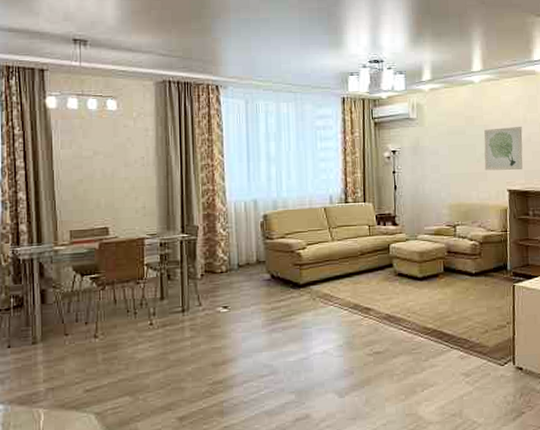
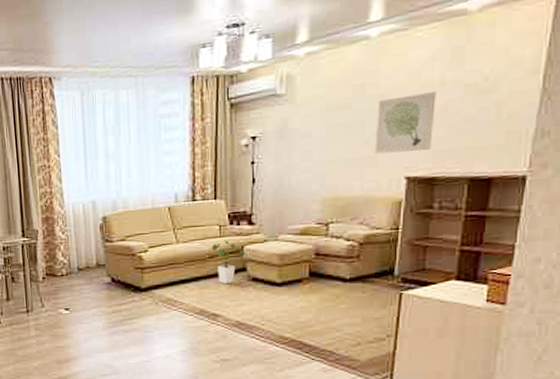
house plant: none [362,239,392,280] -> present [210,240,246,284]

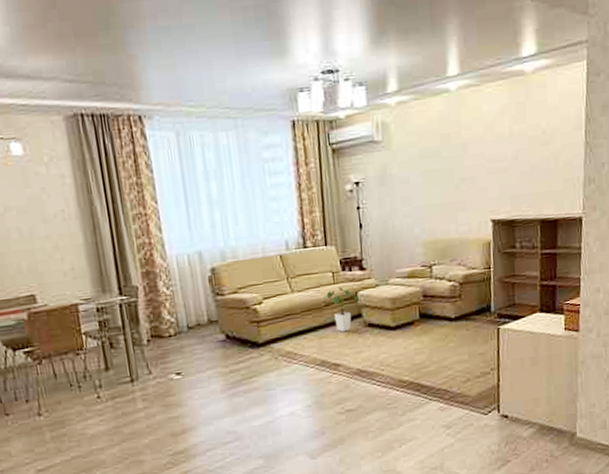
wall art: present [374,90,436,154] -> none [462,141,509,199]

